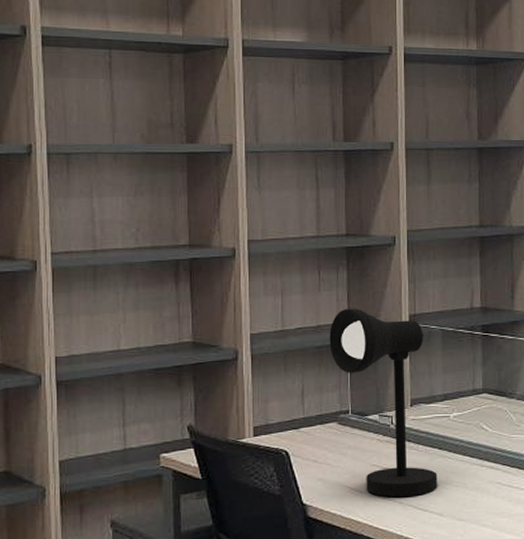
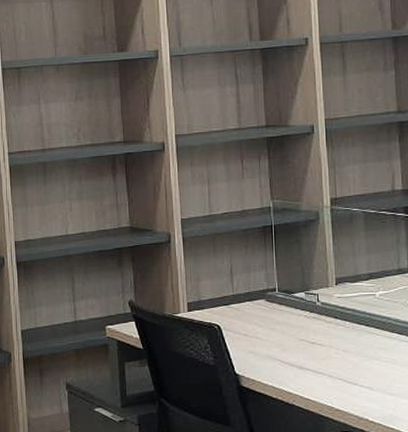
desk lamp: present [329,308,437,497] -> none [254,193,366,370]

